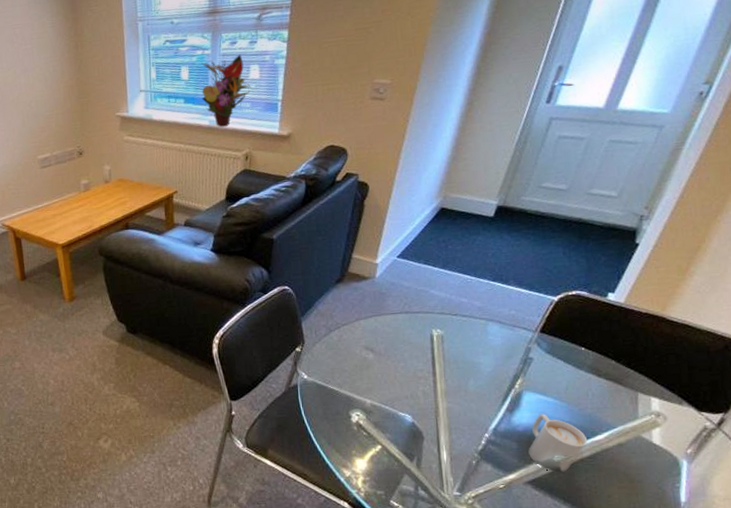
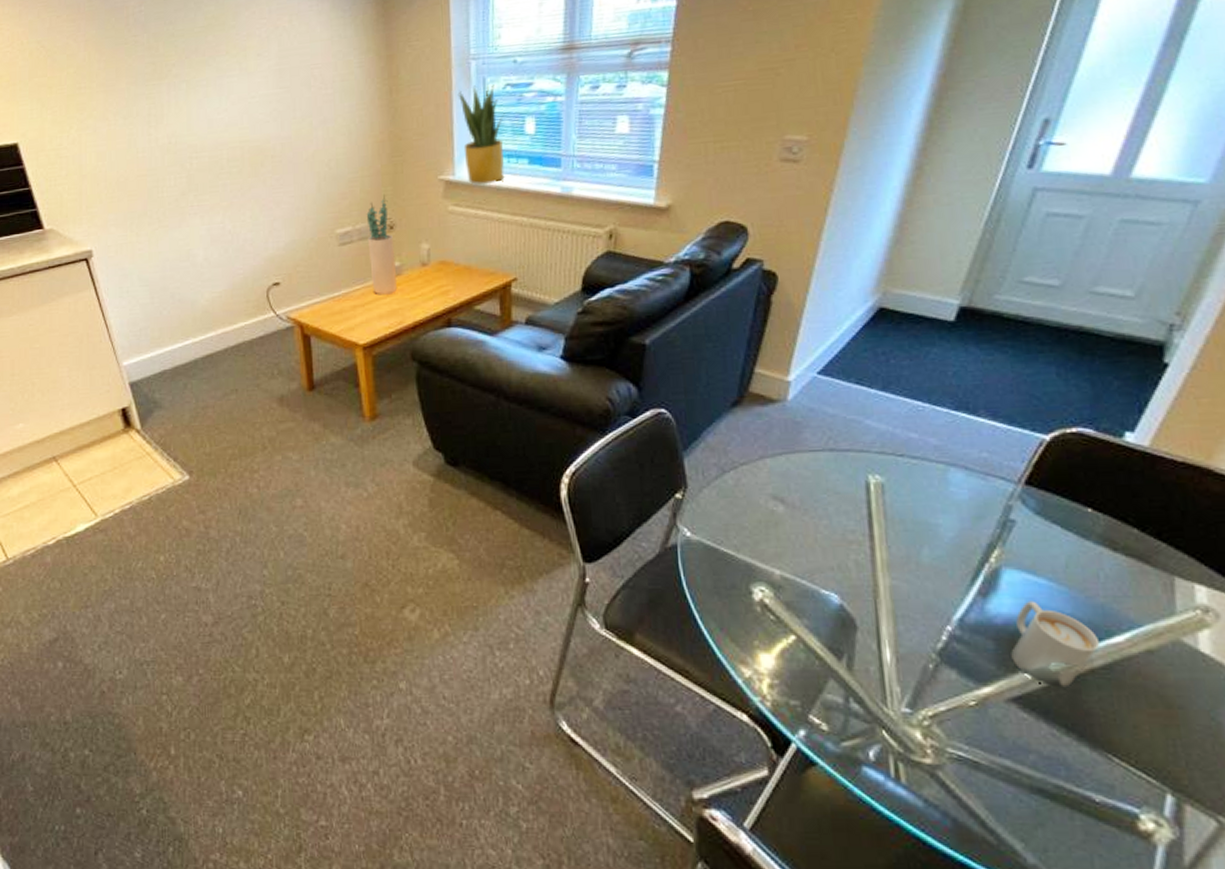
vase: none [61,128,87,206] -> present [366,195,398,295]
planter: none [129,40,166,120] -> present [457,84,505,185]
bouquet: present [201,54,251,128] -> none [552,102,618,197]

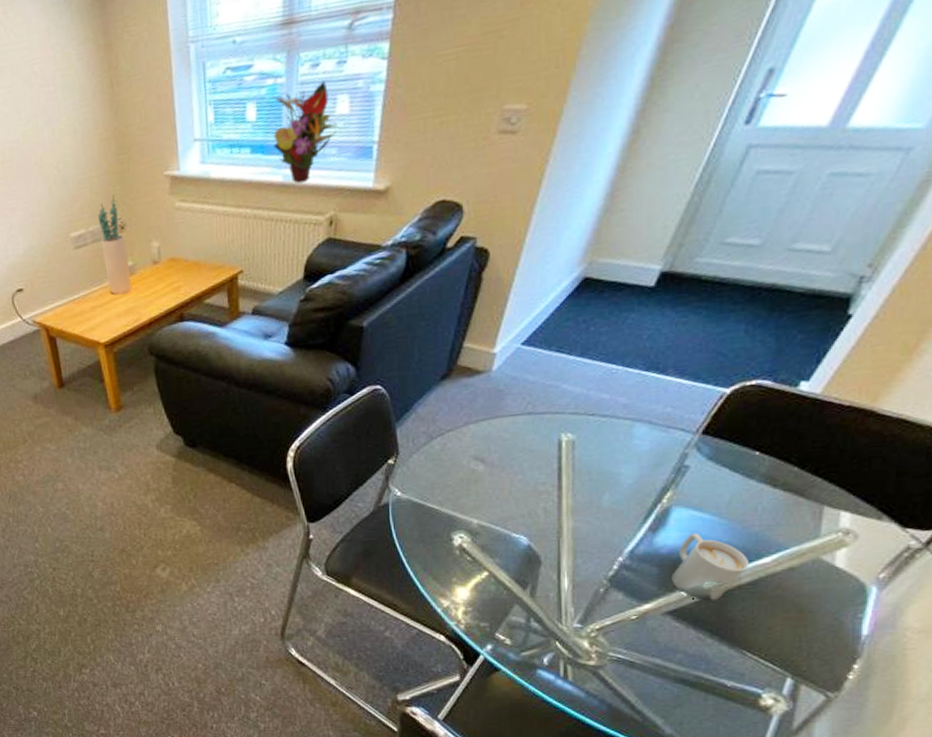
planter: present [457,84,505,185] -> none [178,69,228,179]
bouquet: none [552,102,618,197] -> present [273,80,338,185]

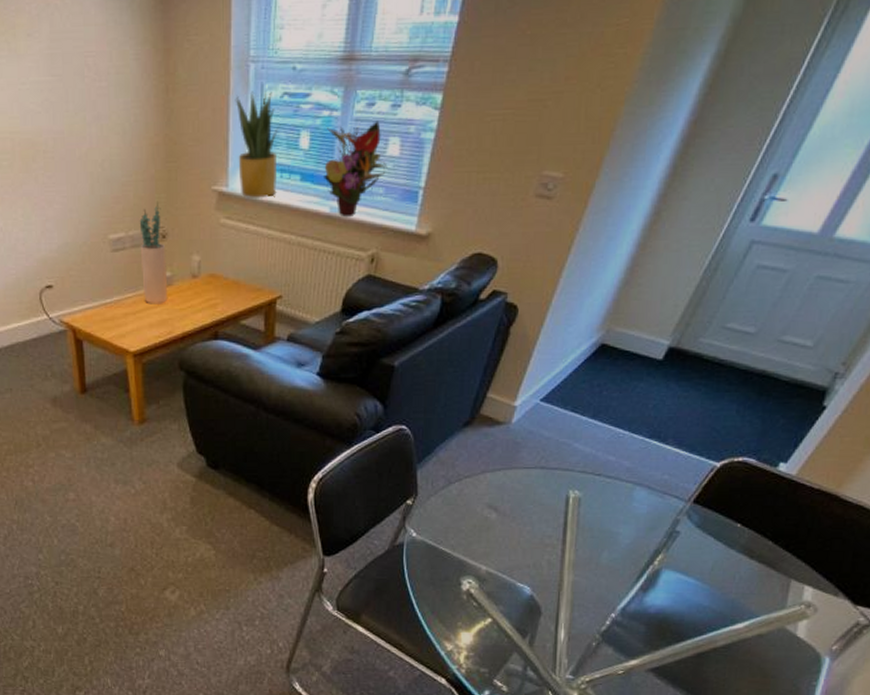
planter: none [178,69,228,179] -> present [235,91,281,199]
mug: present [671,533,750,602] -> none [656,595,725,662]

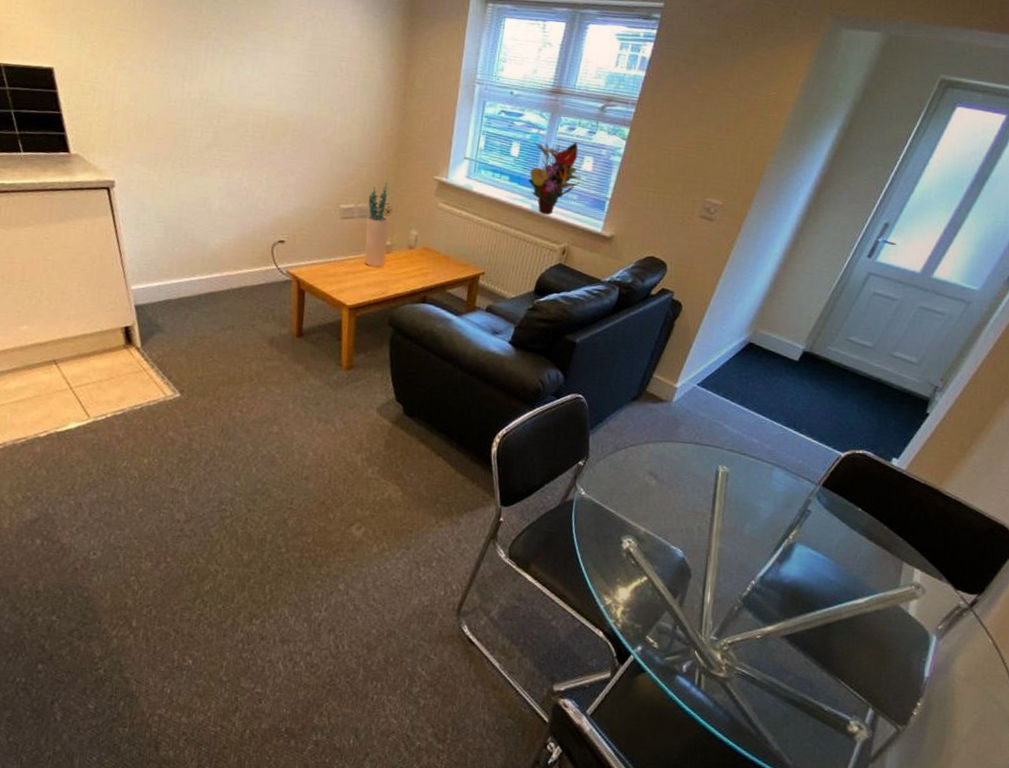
planter: present [235,91,281,199] -> none [457,106,497,192]

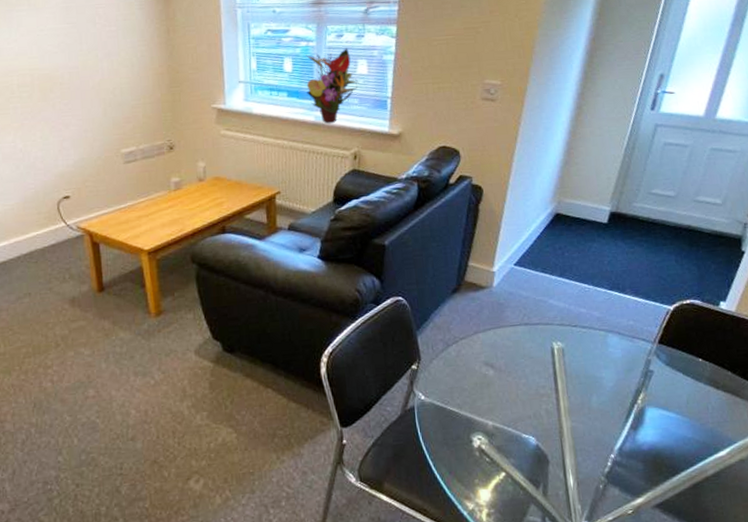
vase: present [364,183,389,268] -> none [148,120,178,207]

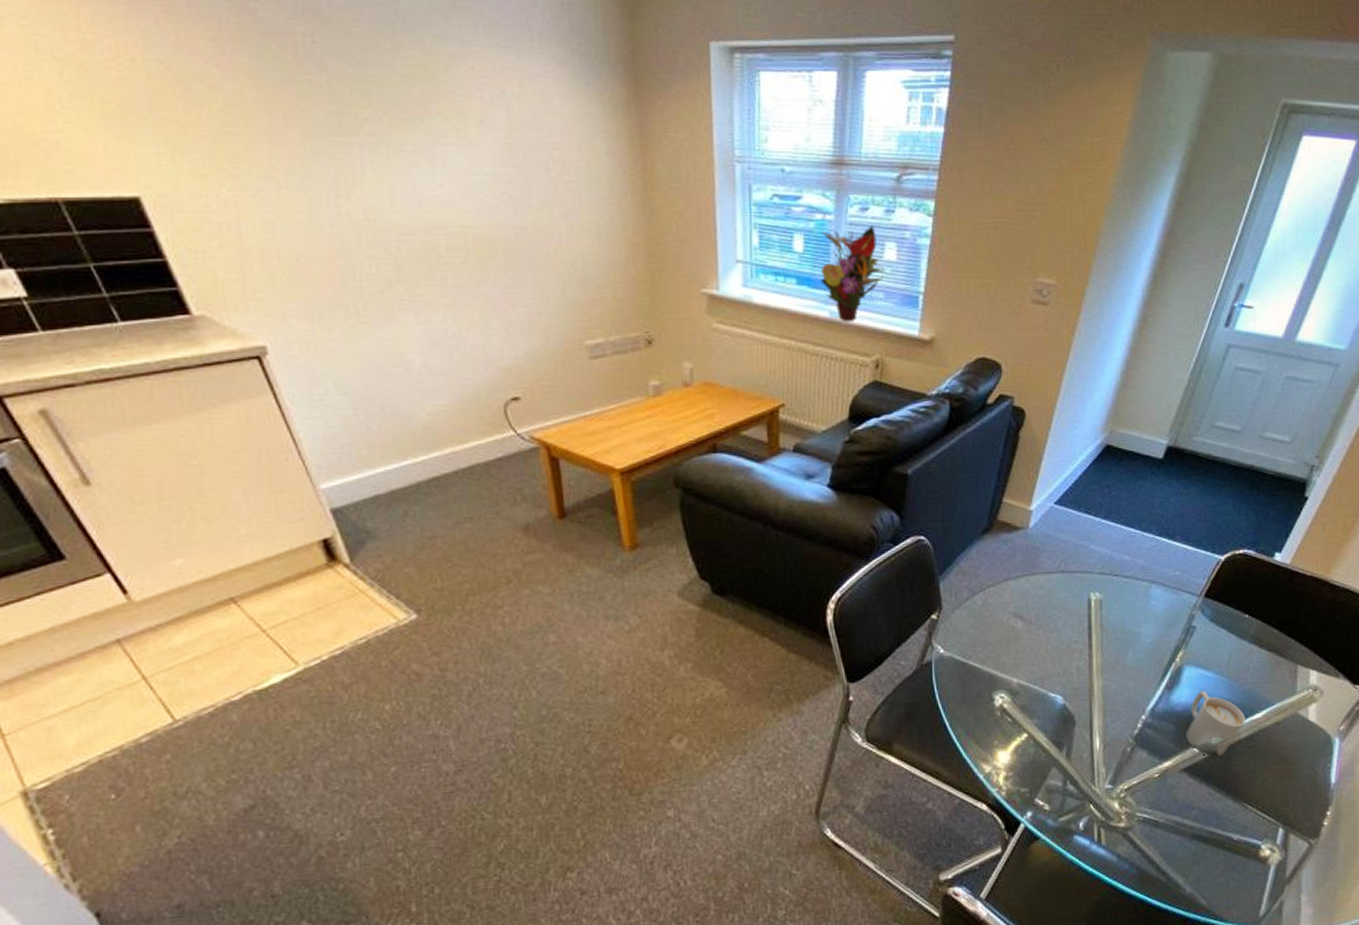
mug: none [654,430,711,494] -> present [1186,690,1246,758]

